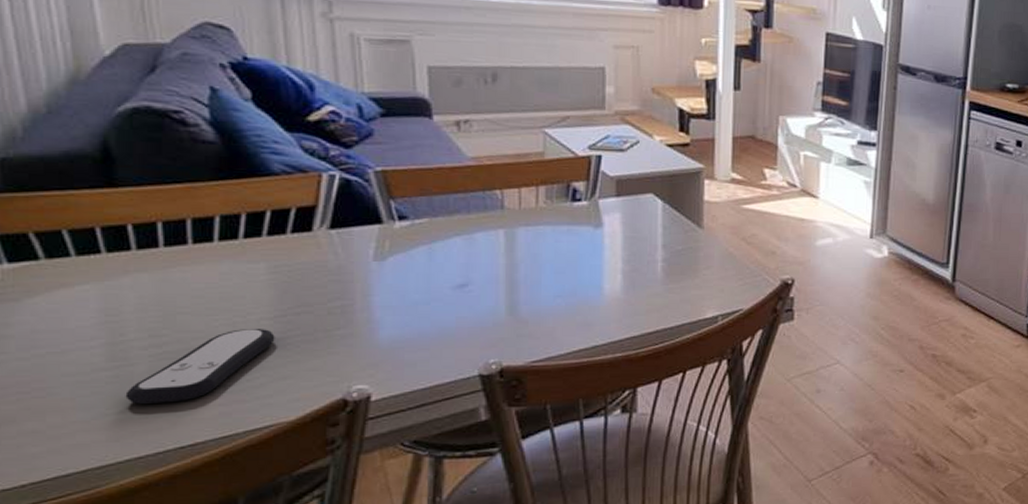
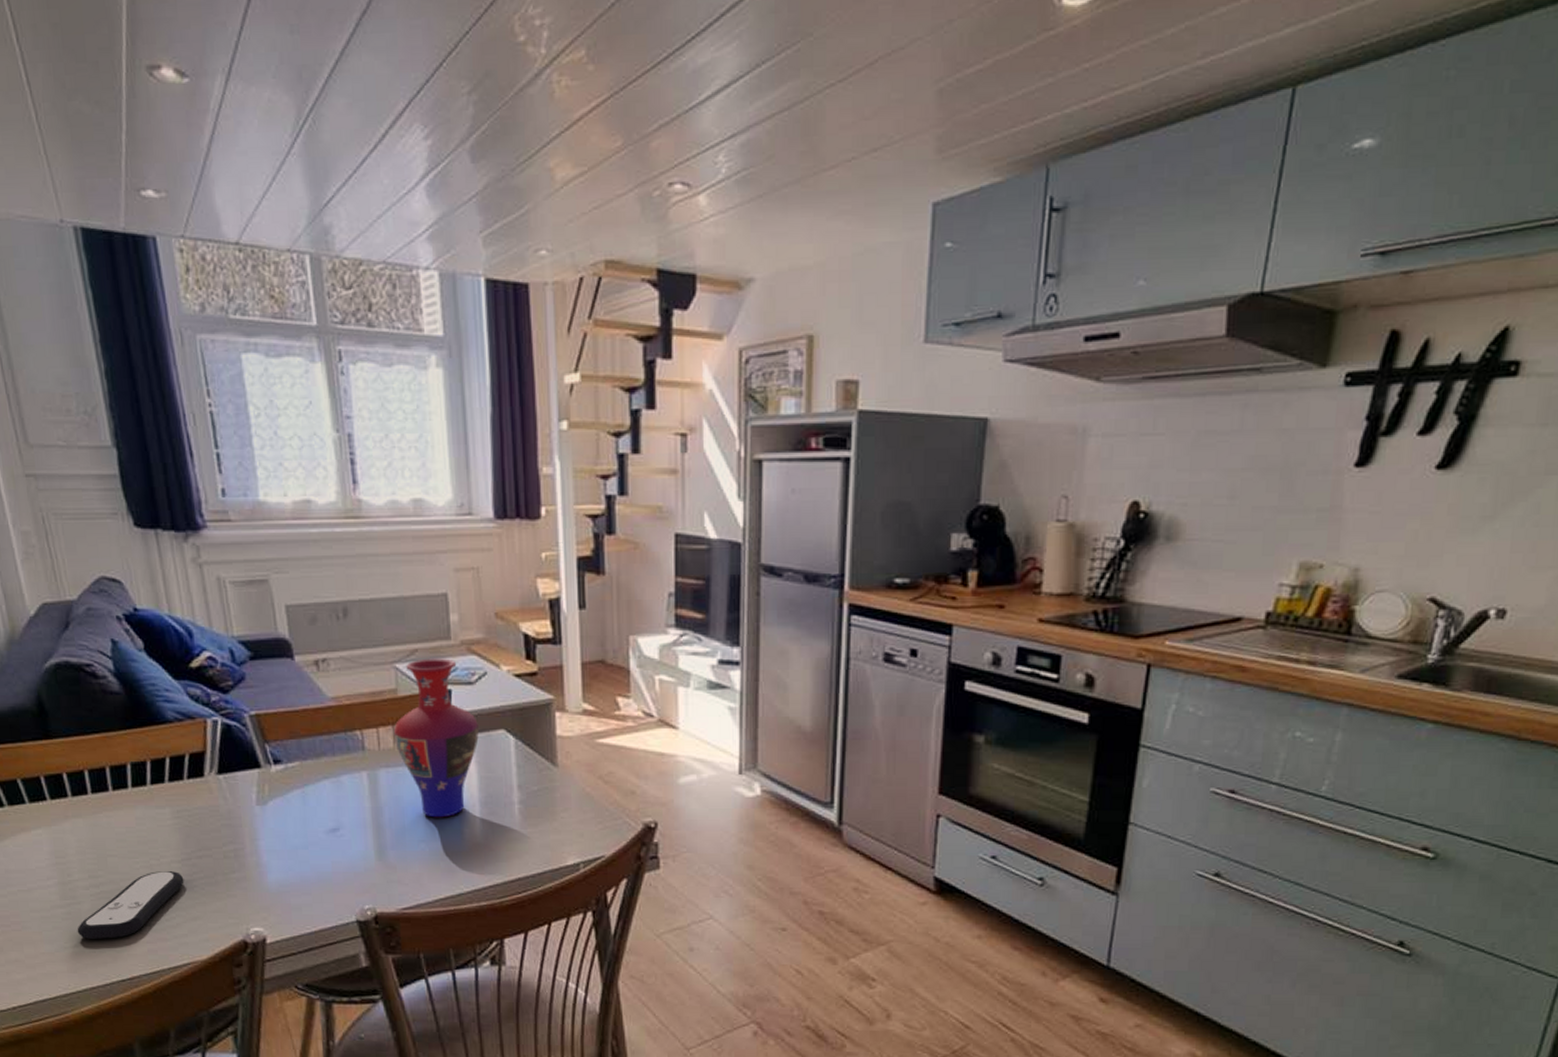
vase: none [538,125,627,275] -> present [394,658,479,818]

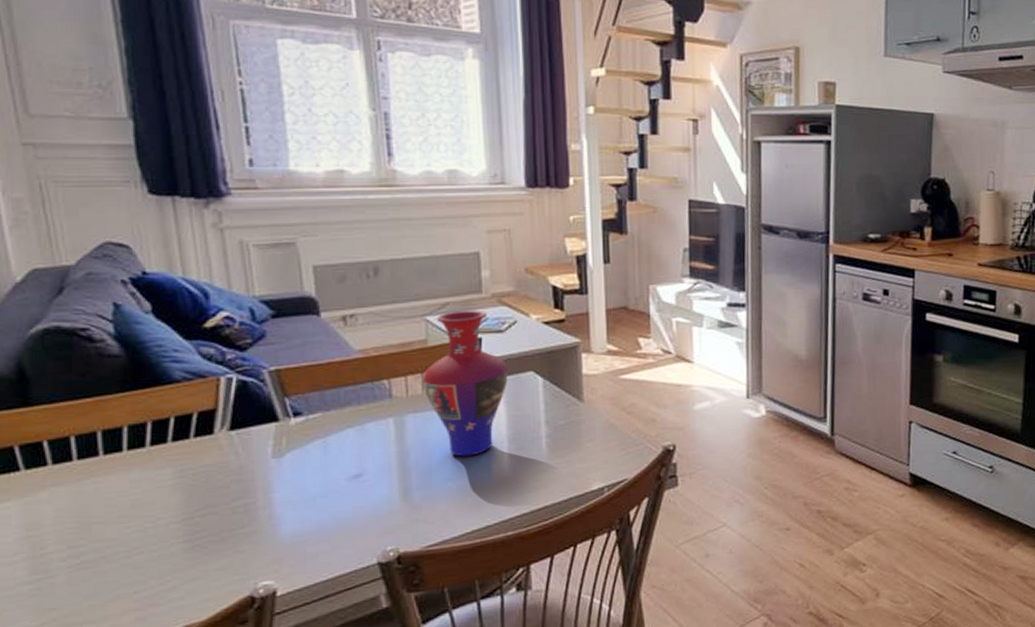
remote control: present [77,871,184,939] -> none [47,532,184,615]

